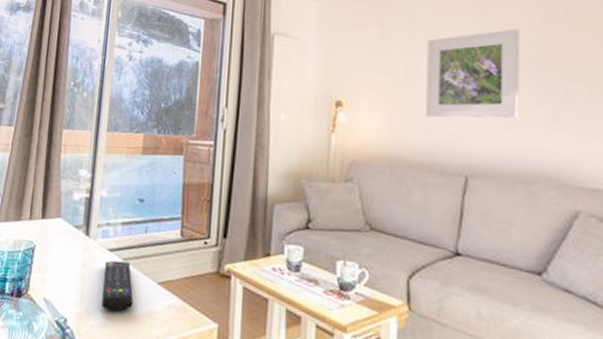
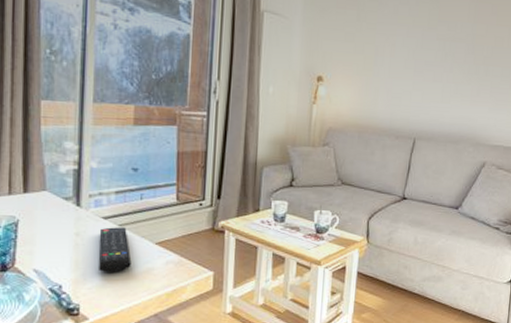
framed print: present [426,29,519,119] -> none [388,20,460,93]

